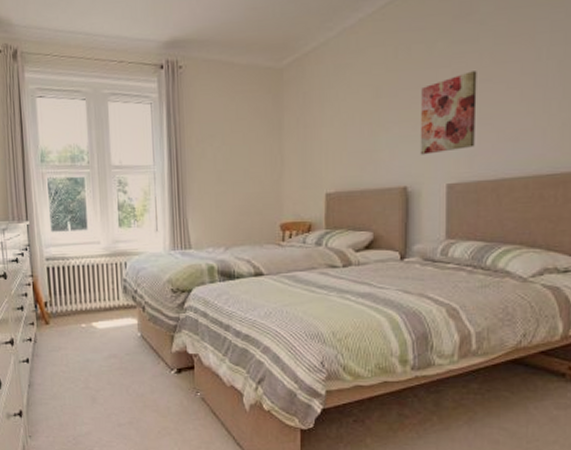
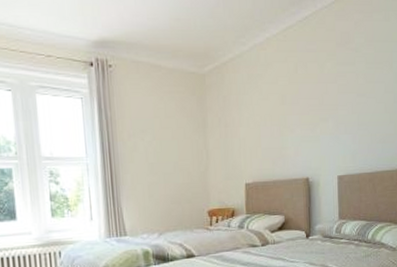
wall art: present [420,71,477,155] -> none [316,87,356,152]

